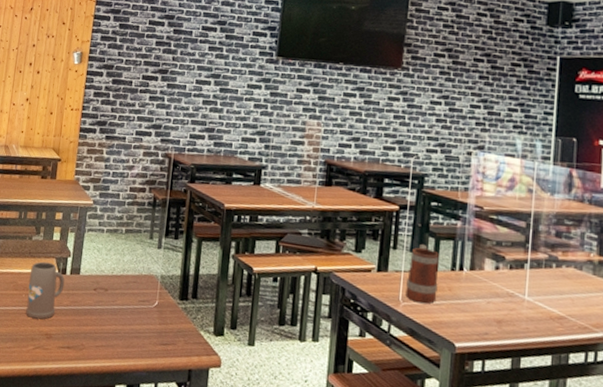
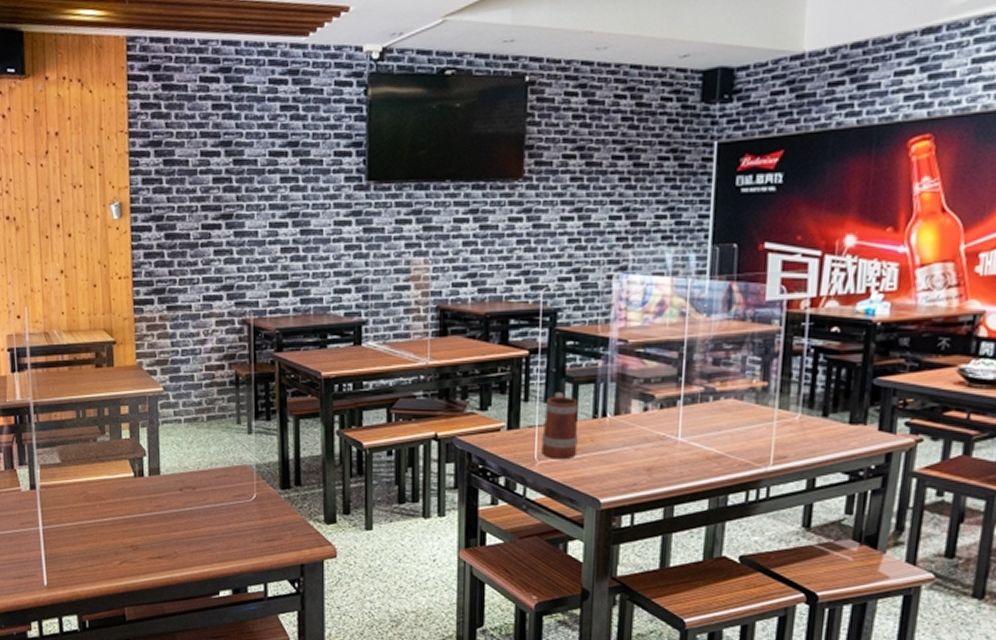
beer mug: present [26,261,65,320] -> none [100,465,144,530]

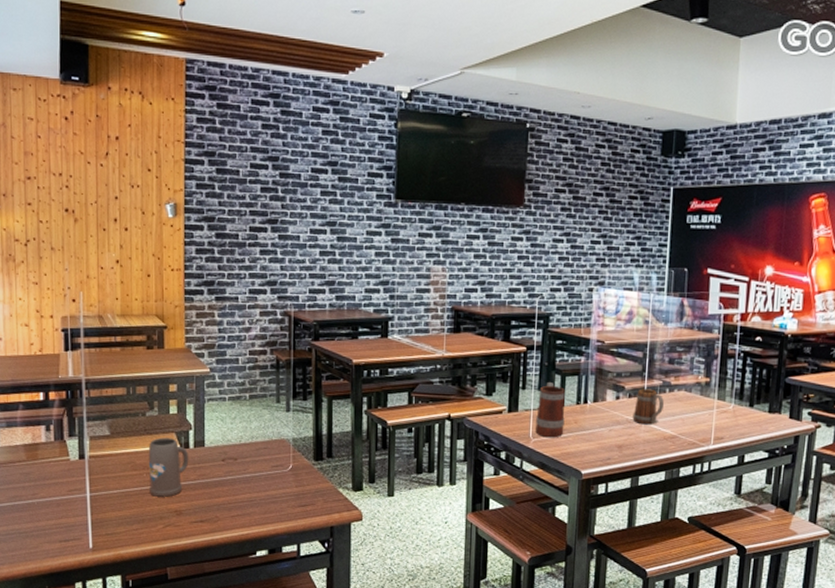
beer mug: none [100,465,144,530] -> present [148,437,189,497]
beer mug: none [665,397,706,442] -> present [632,388,664,425]

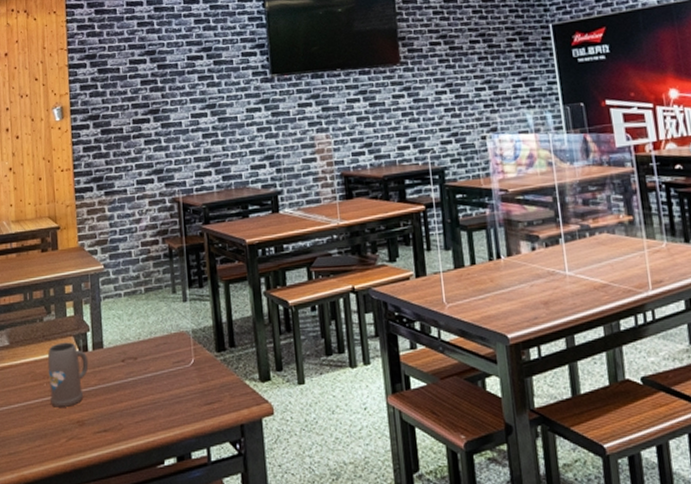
beer mug: present [535,381,565,438] -> none [446,239,481,301]
beer mug: present [632,388,664,425] -> none [553,235,587,276]

